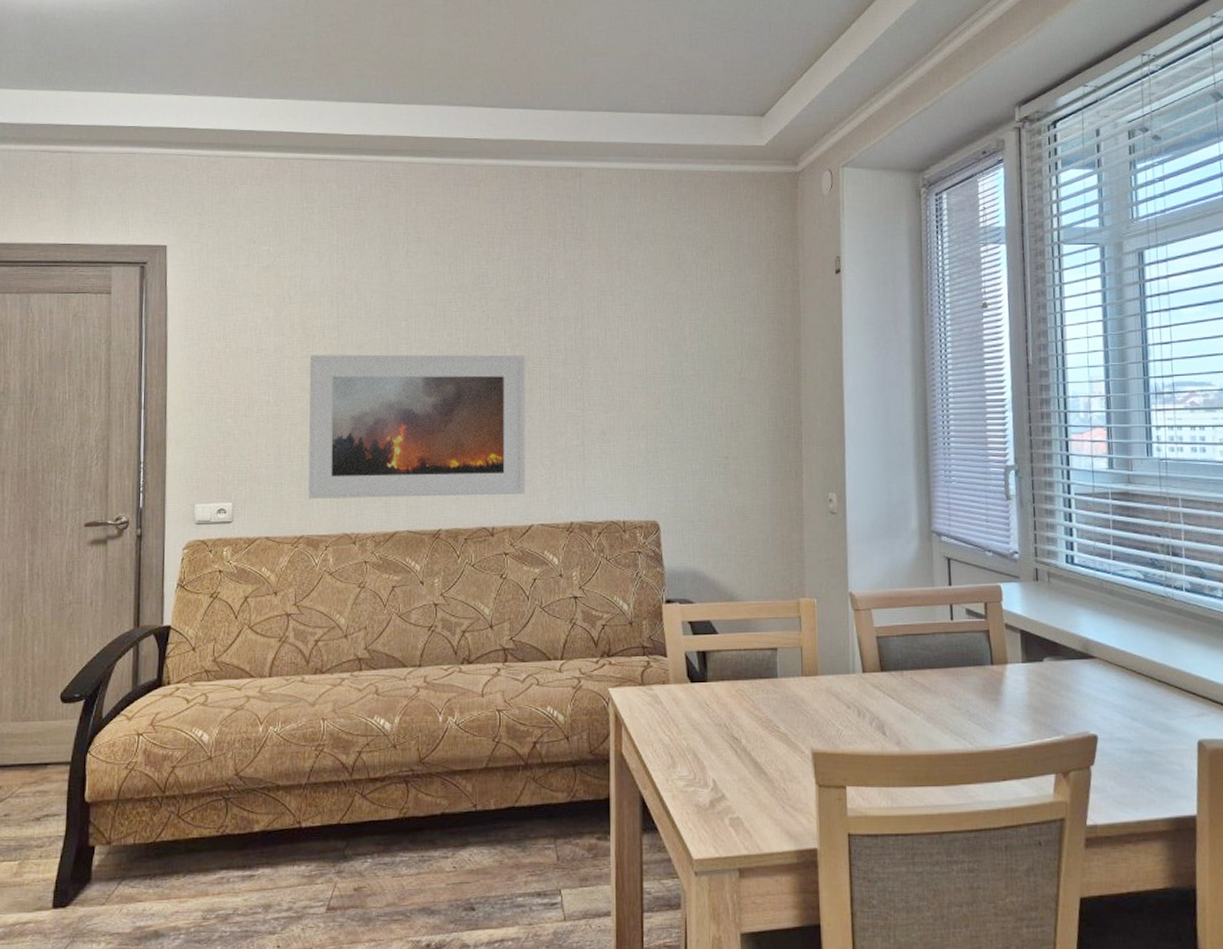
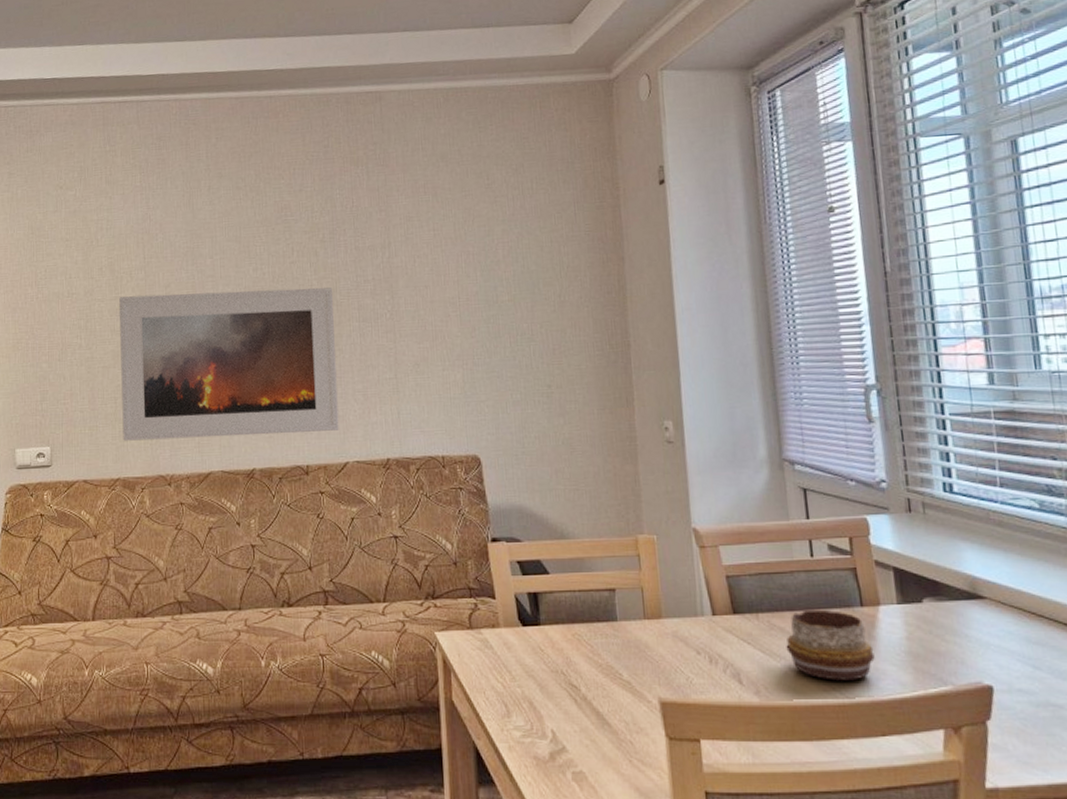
decorative bowl: none [925,667,1001,732] -> present [786,609,875,681]

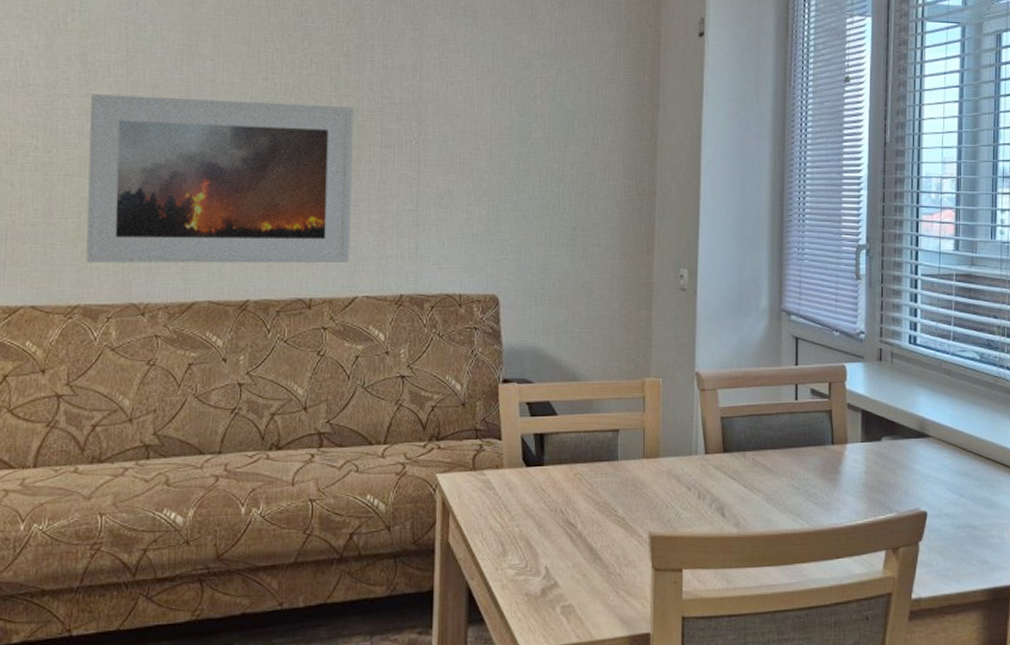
decorative bowl: present [786,609,875,681] -> none [766,447,838,511]

